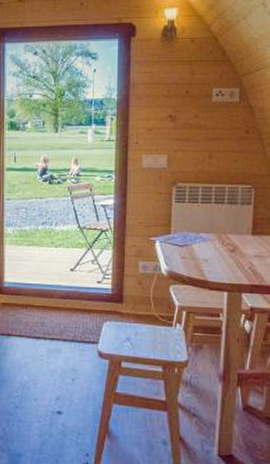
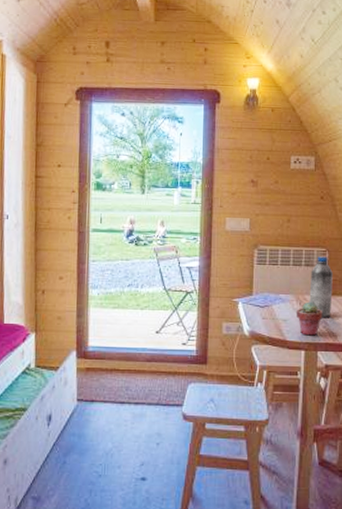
potted succulent: none [217,241,248,277] -> present [295,301,323,336]
water bottle: none [233,194,259,258] -> present [309,256,333,317]

